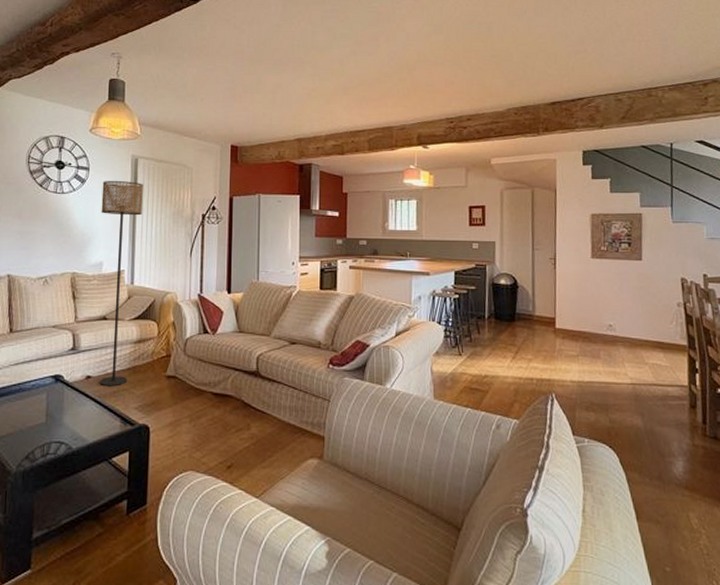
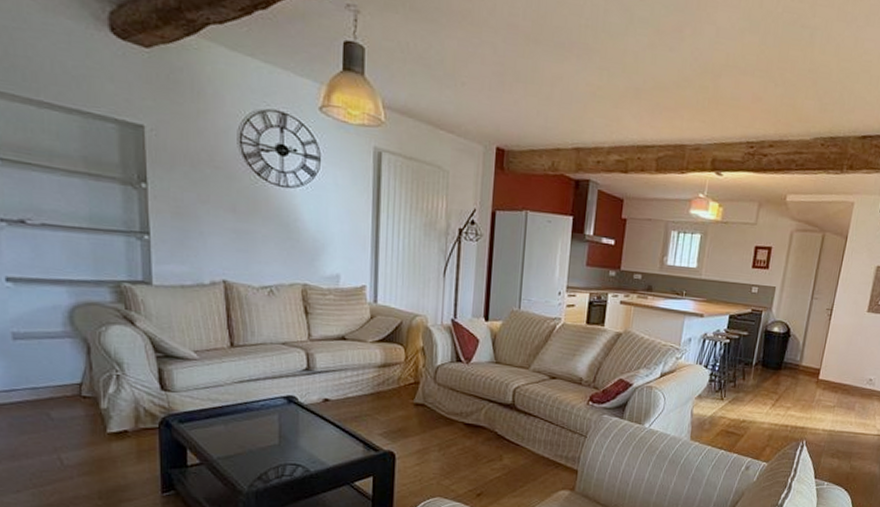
floor lamp: present [99,181,143,387] -> none [336,176,388,412]

